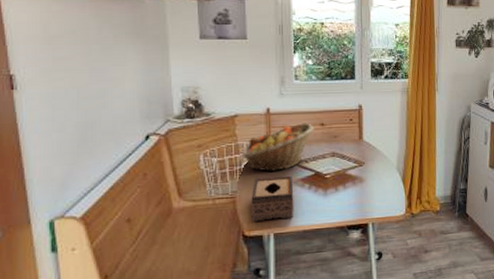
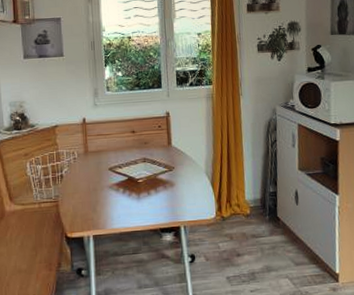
fruit basket: present [241,123,315,172] -> none [62,131,126,177]
tissue box: present [251,175,294,222] -> none [72,180,111,224]

